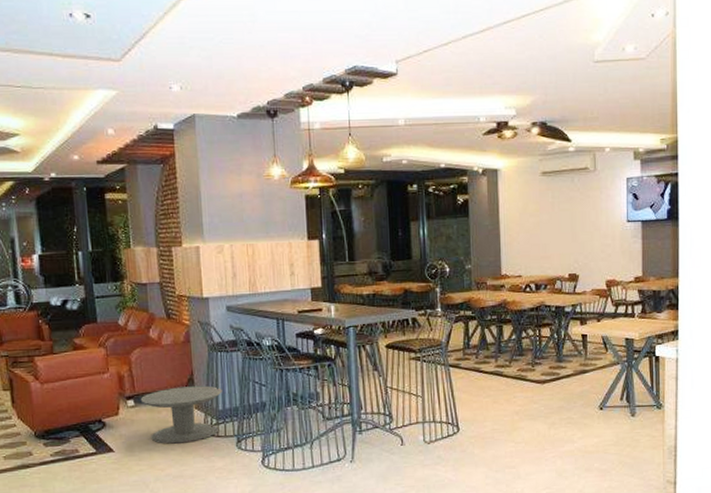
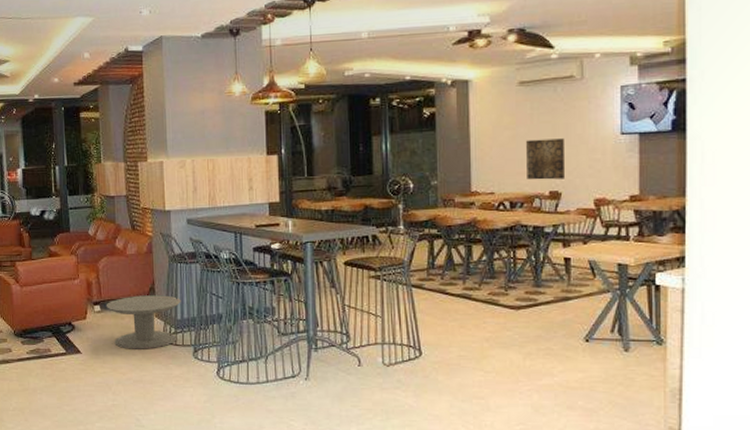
wall art: none [549,225,582,264] -> present [526,138,566,180]

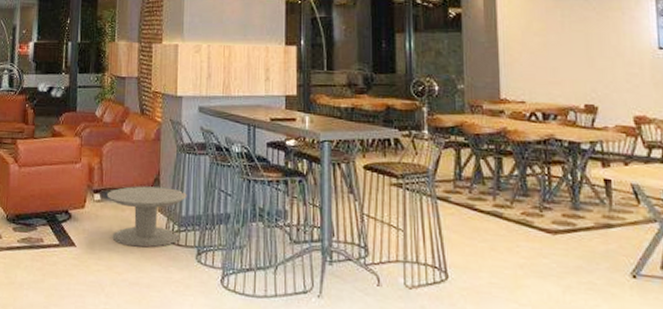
wall art: present [526,138,566,180] -> none [558,48,602,93]

